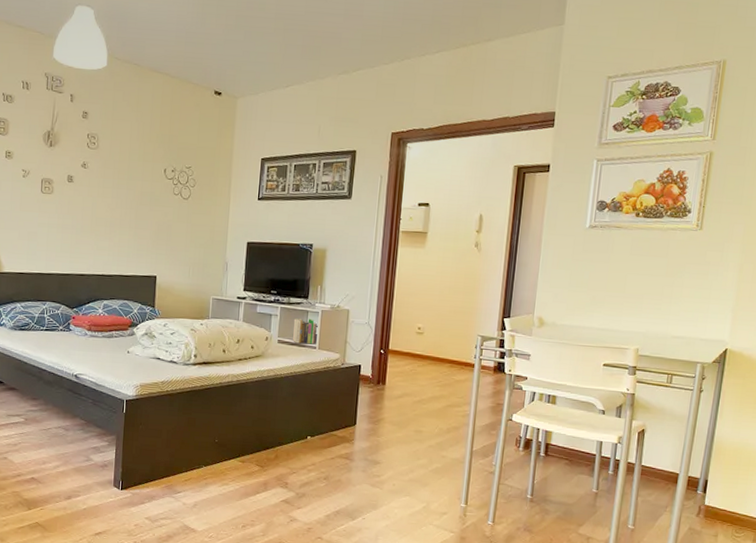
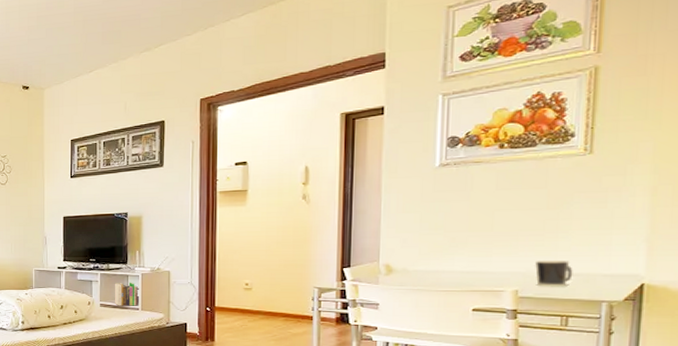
mug: none [652,323,680,348] -> present [535,261,573,287]

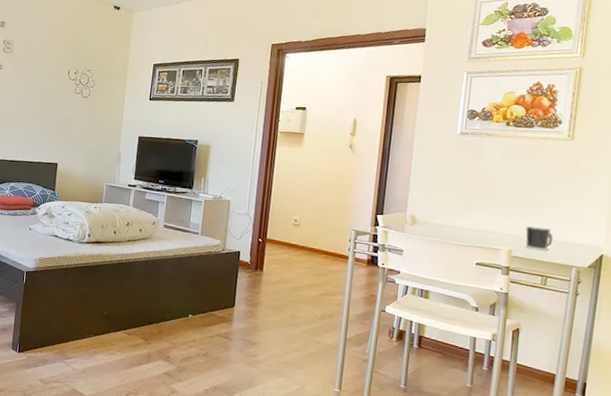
books: present [114,282,138,306] -> none [177,205,200,231]

